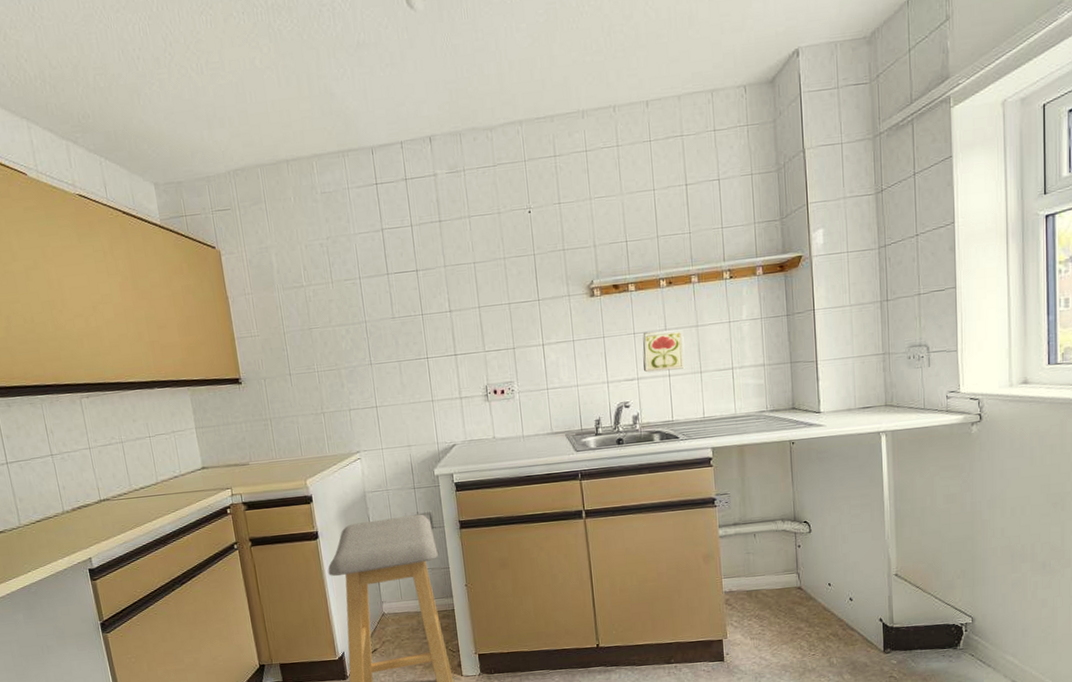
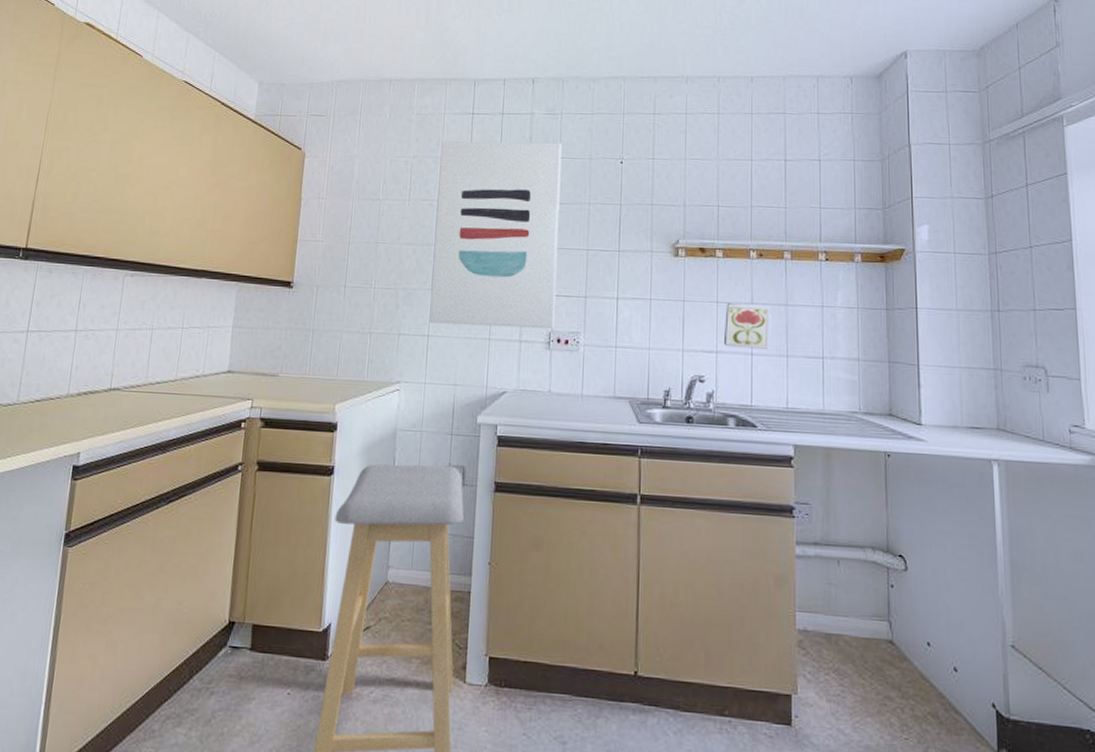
wall art: none [351,201,489,395] -> present [429,141,562,329]

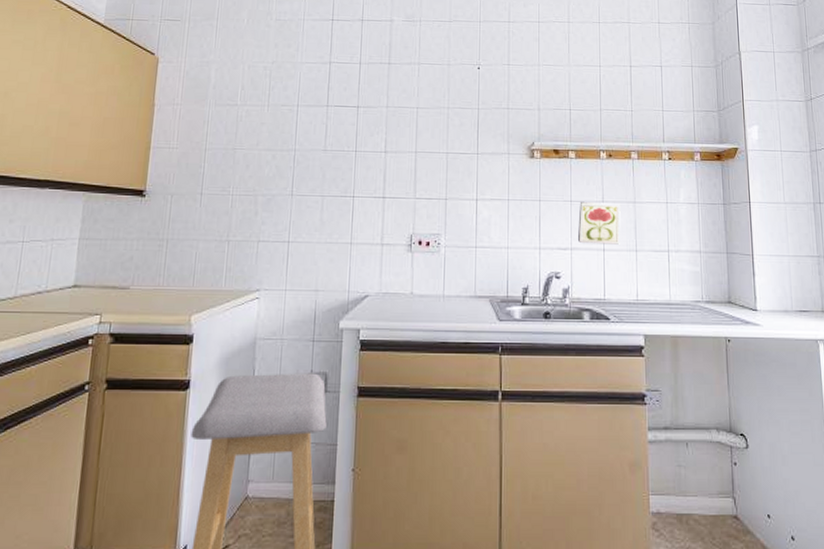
wall art: present [429,141,562,329] -> none [289,47,421,232]

